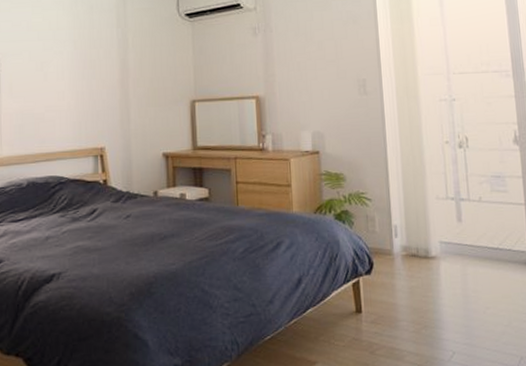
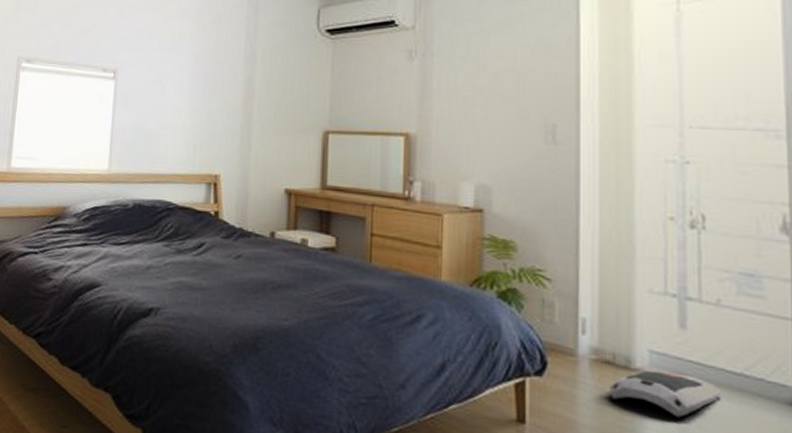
air purifier: none [415,255,487,287] -> present [608,370,721,418]

